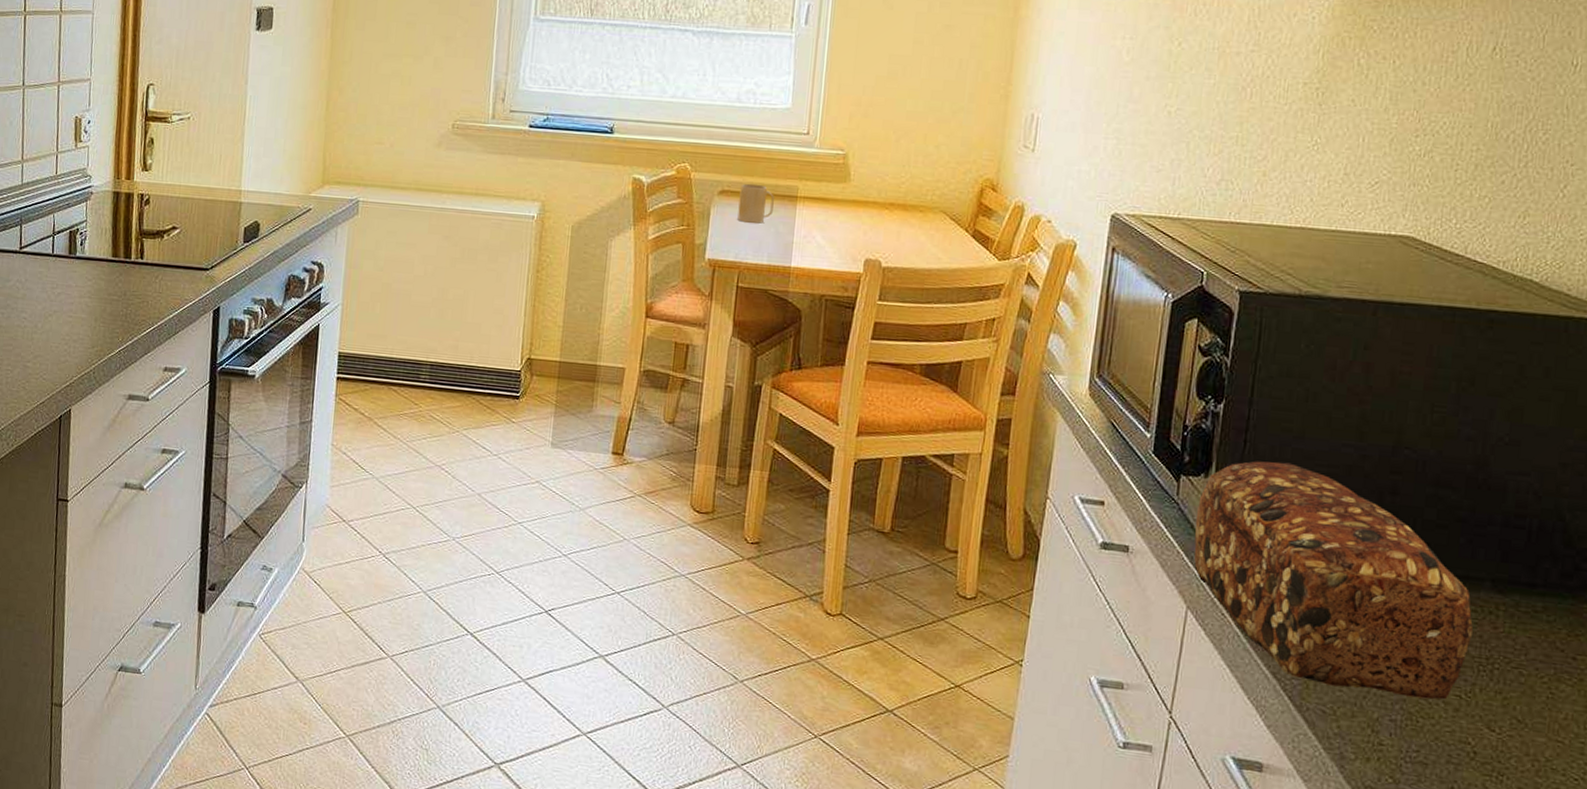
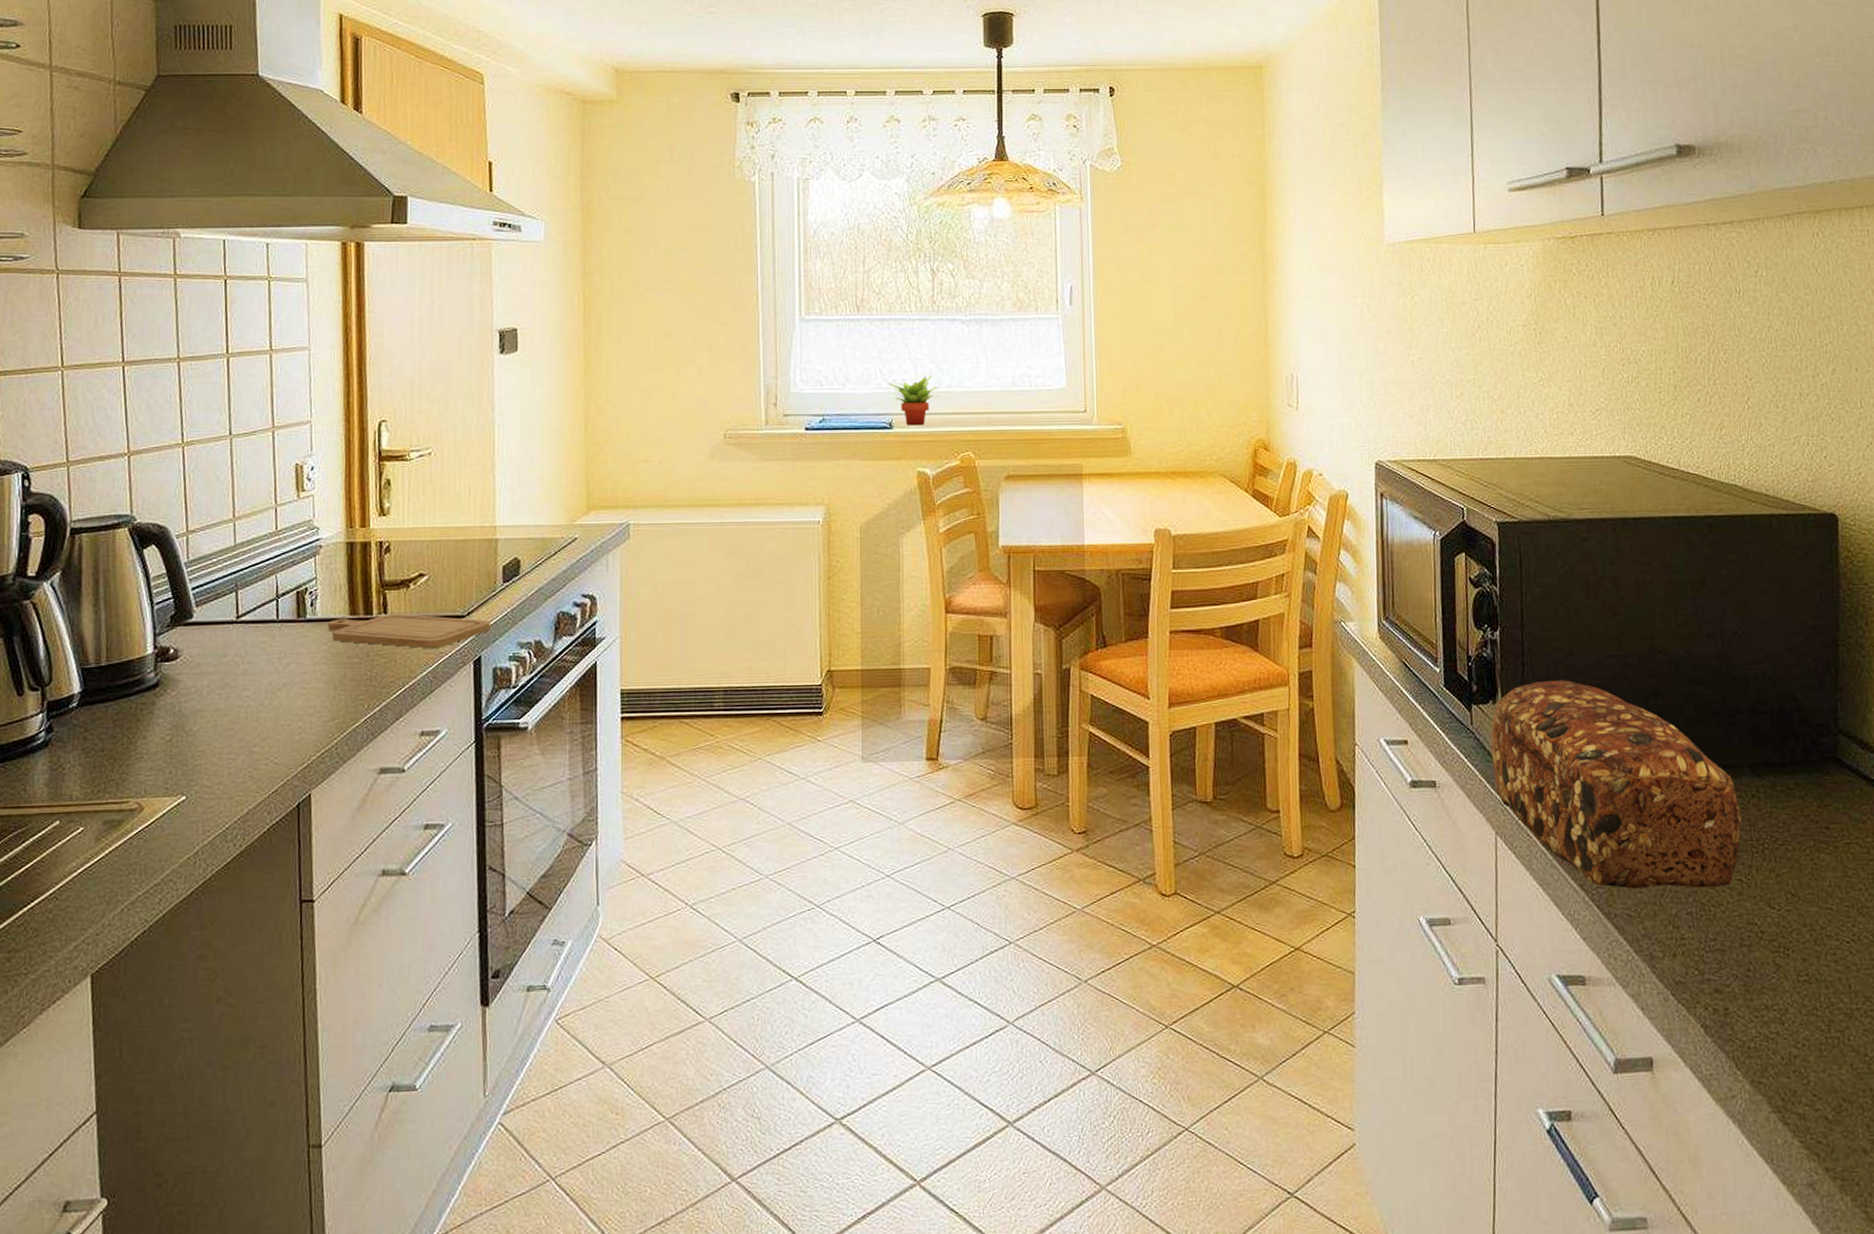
chopping board: none [93,259,230,296] -> present [327,614,491,649]
succulent plant: none [614,83,664,133] -> present [888,374,940,426]
mug: present [737,183,774,224] -> none [1026,465,1060,505]

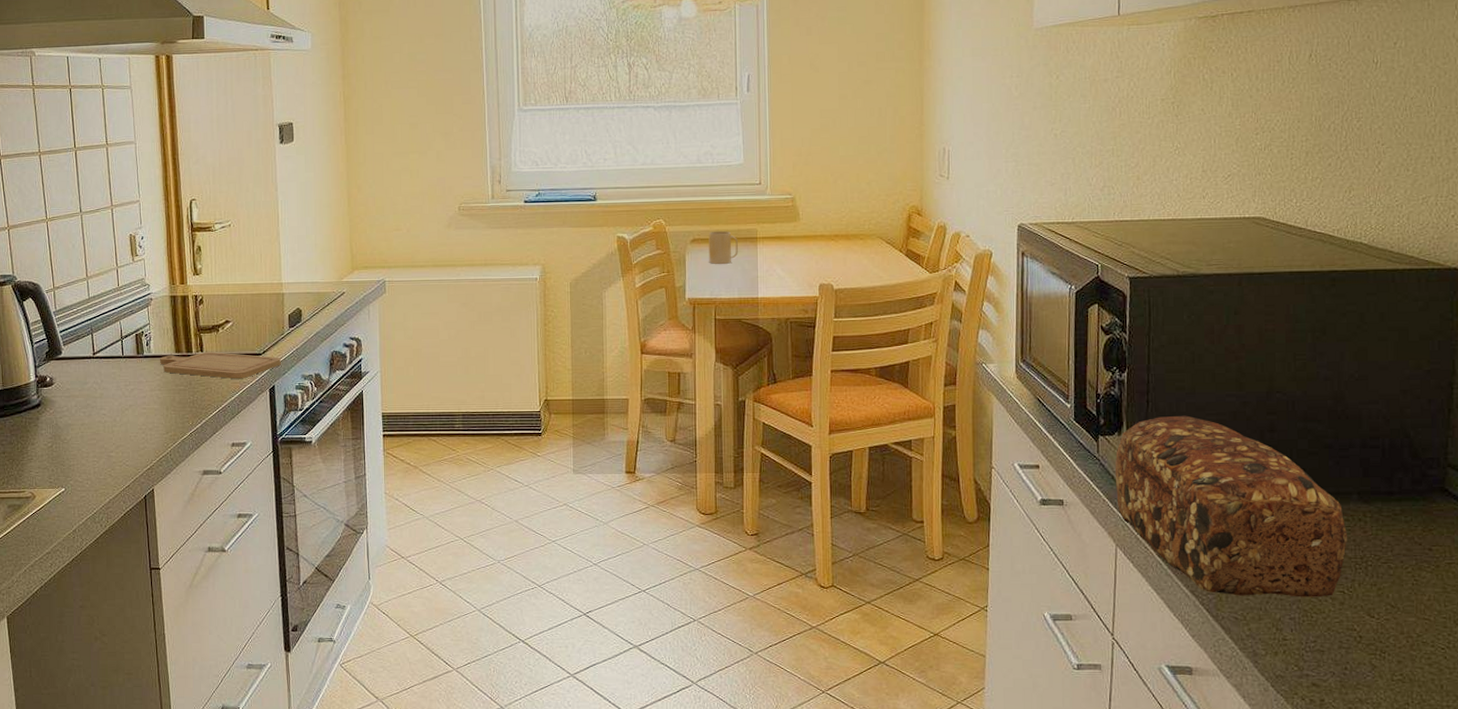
succulent plant: present [888,374,940,426] -> none [592,154,636,198]
mug: none [1026,465,1060,505] -> present [709,230,738,264]

